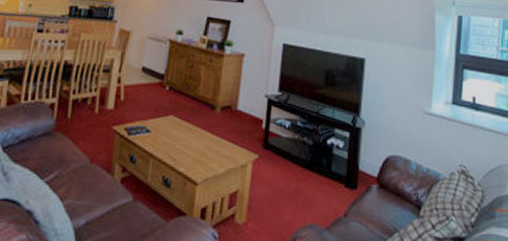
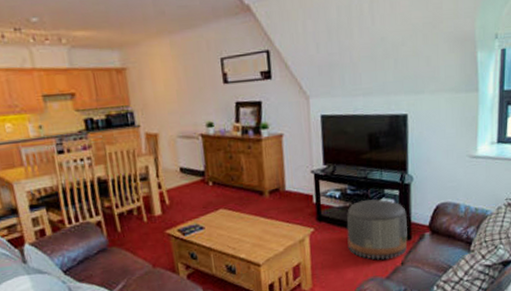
pouf: none [290,136,355,207] -> present [346,199,408,260]

